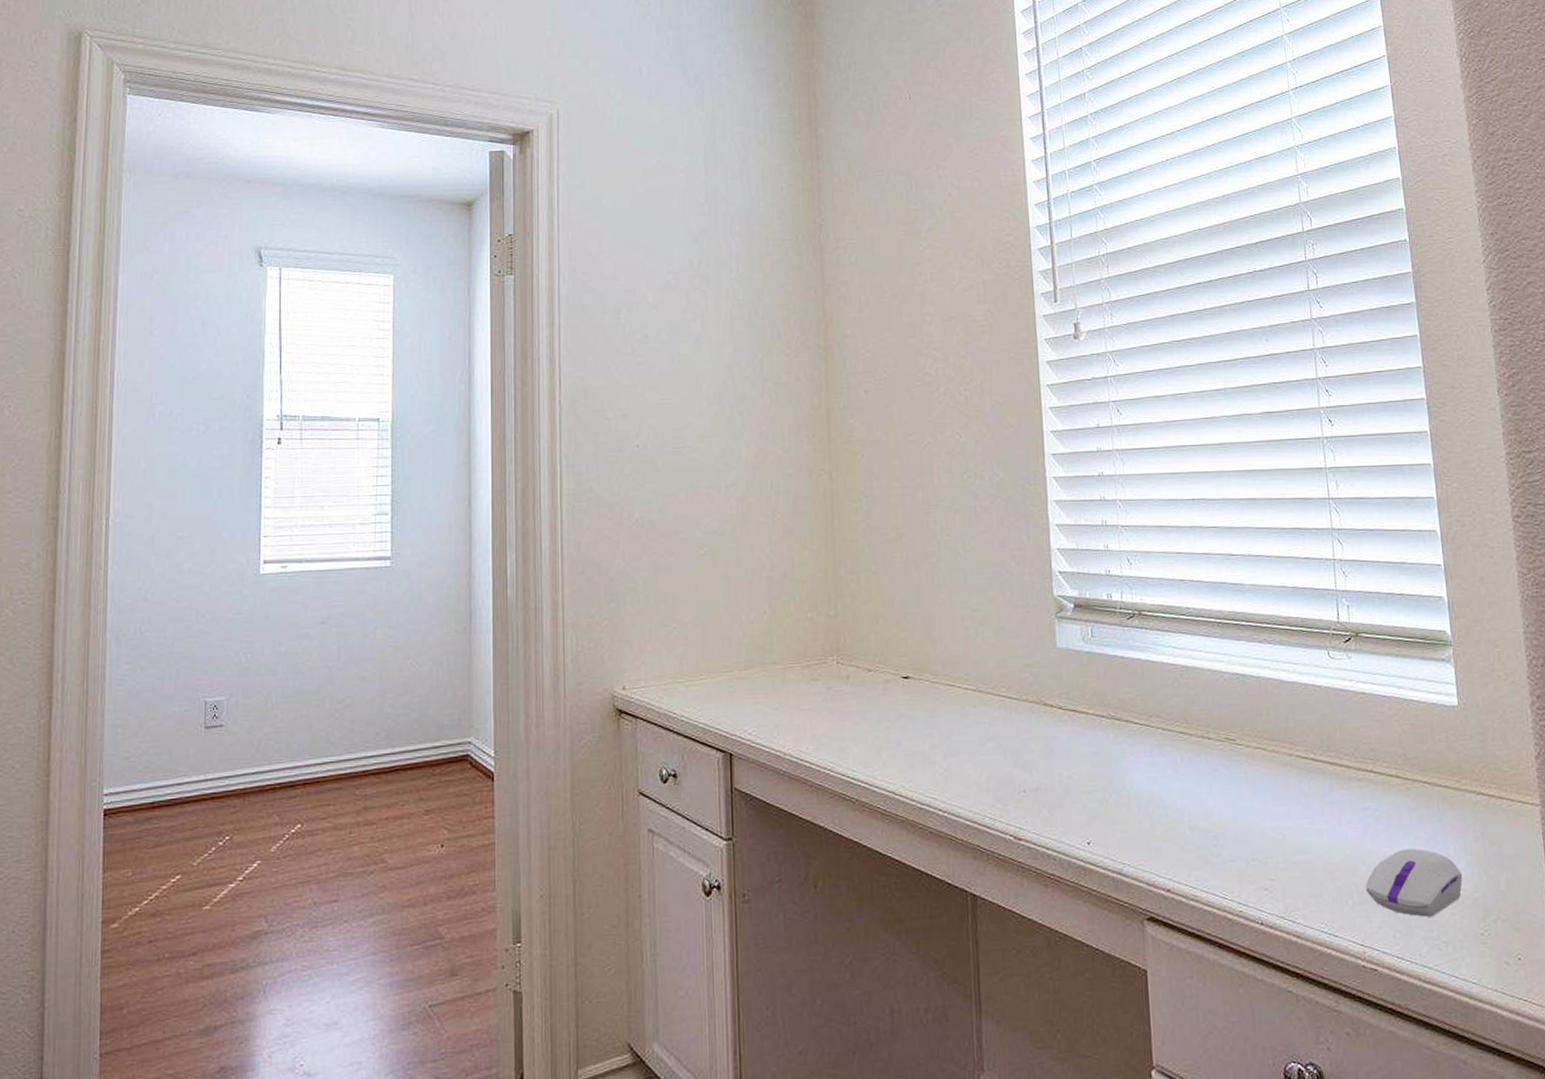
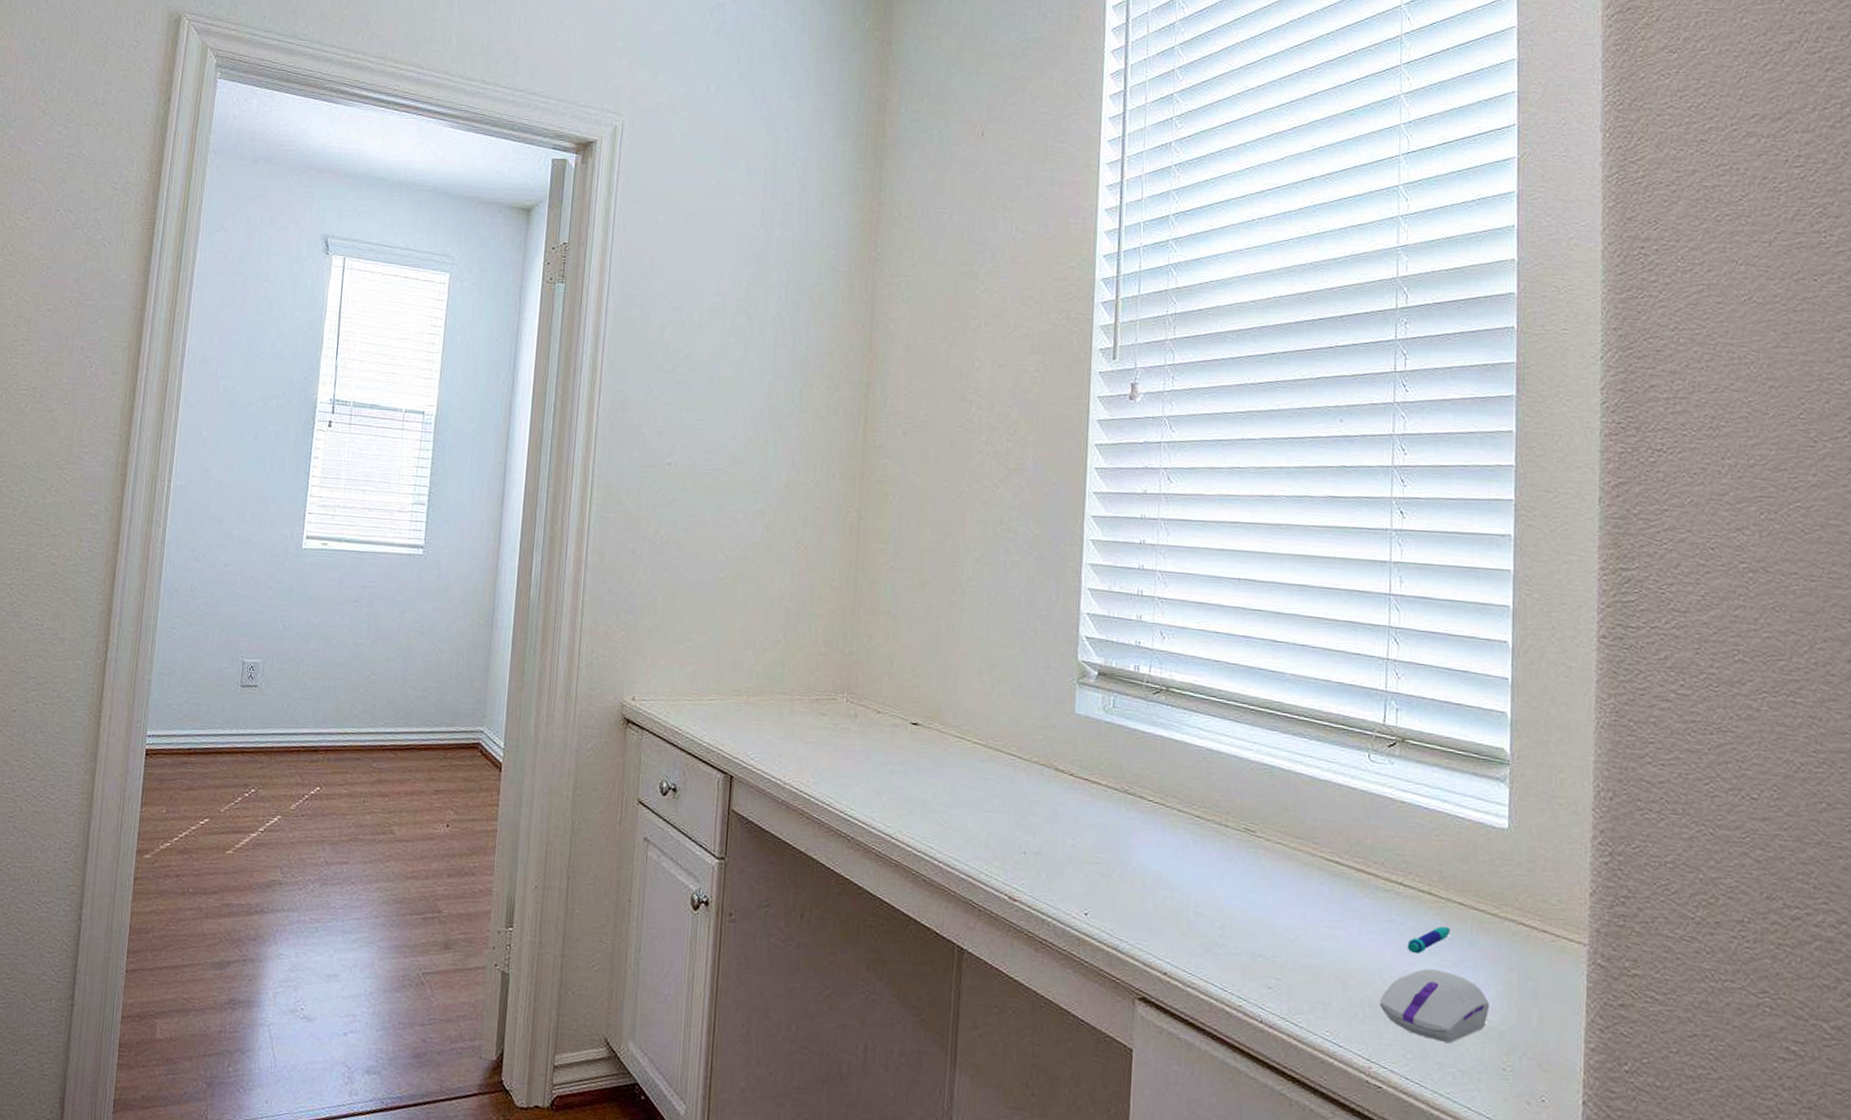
pen: none [1383,807,1420,837] -> present [1407,926,1450,955]

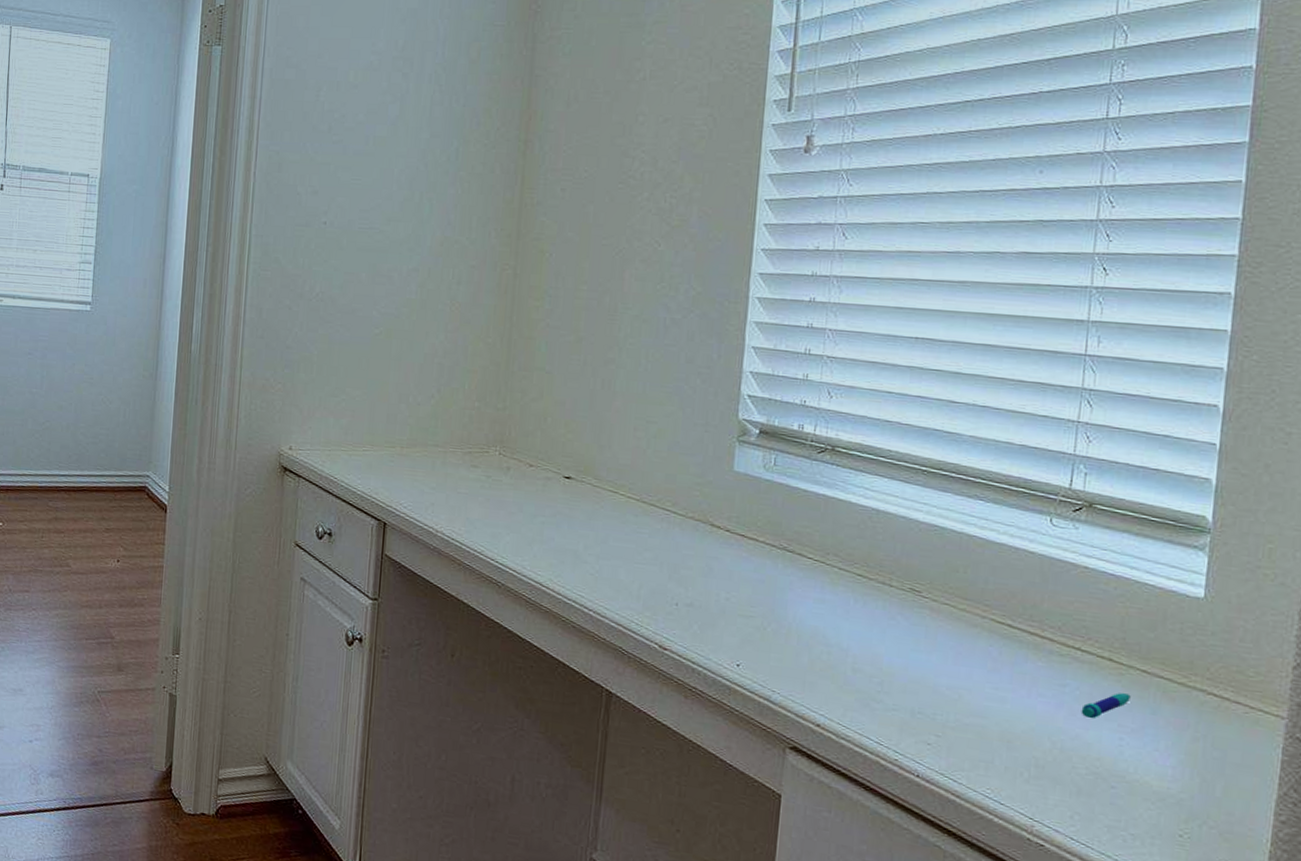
computer mouse: present [1379,968,1490,1043] -> none [1046,733,1170,807]

